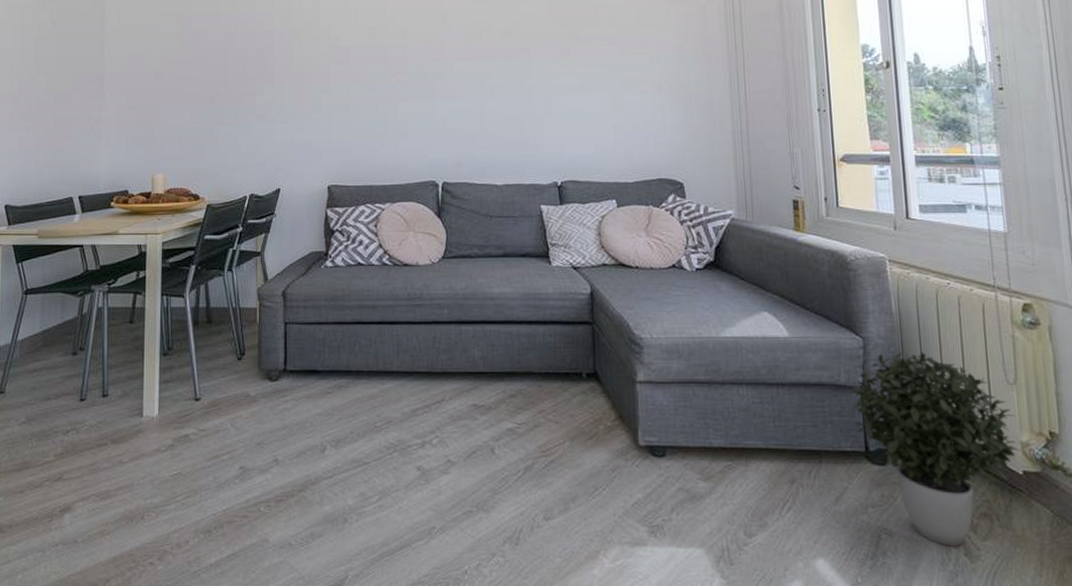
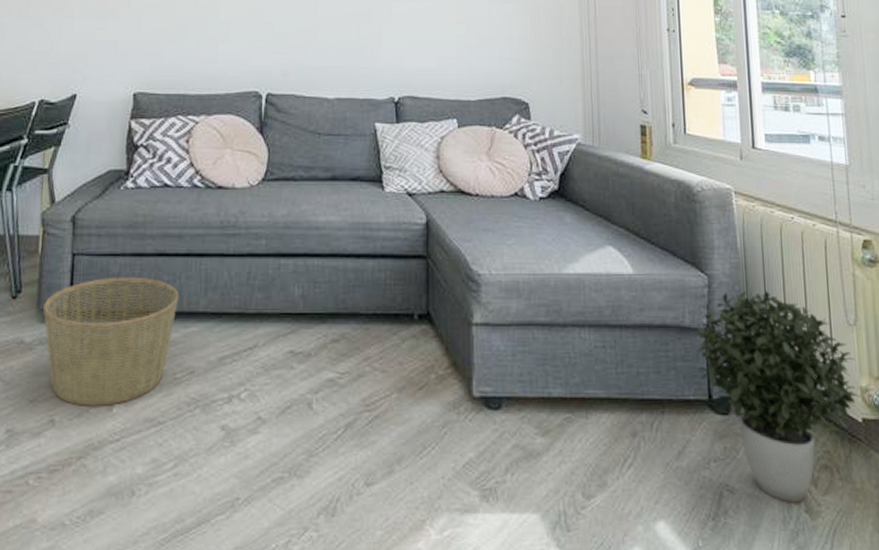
basket: none [264,341,376,449] -> present [43,277,179,406]

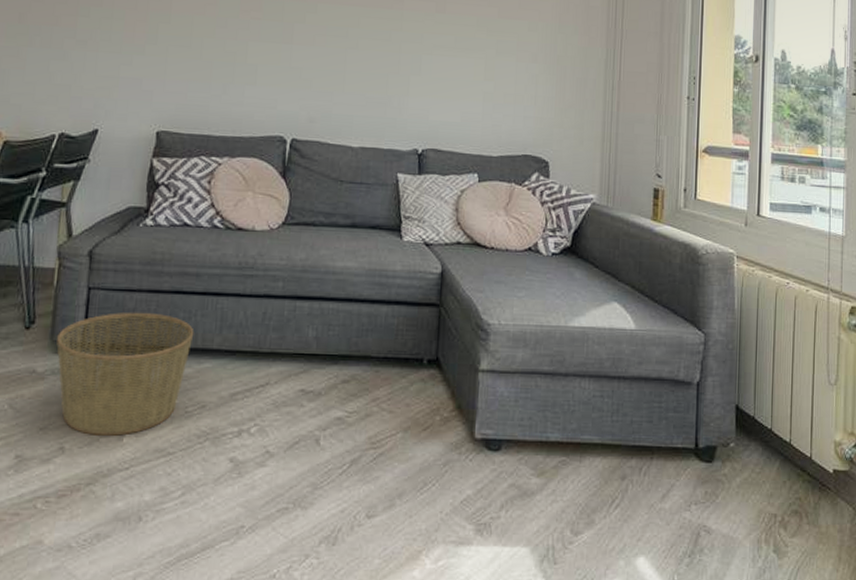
potted plant: present [695,291,860,503] -> none [687,349,833,544]

